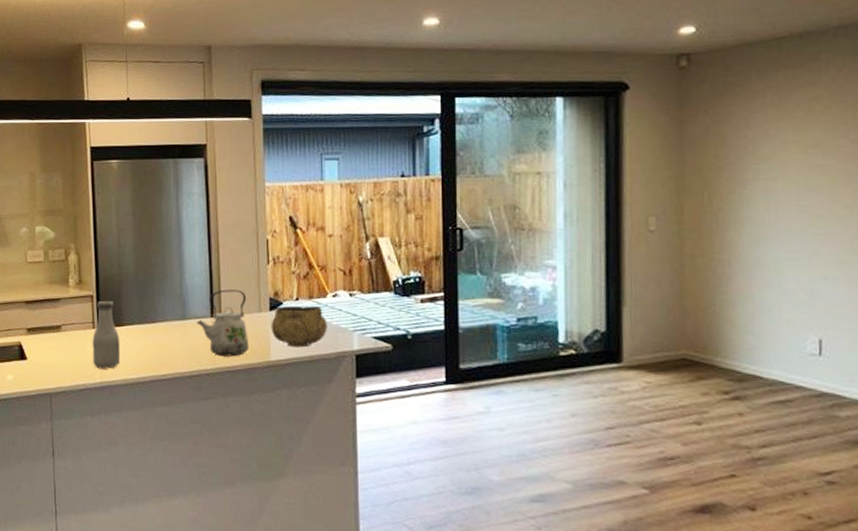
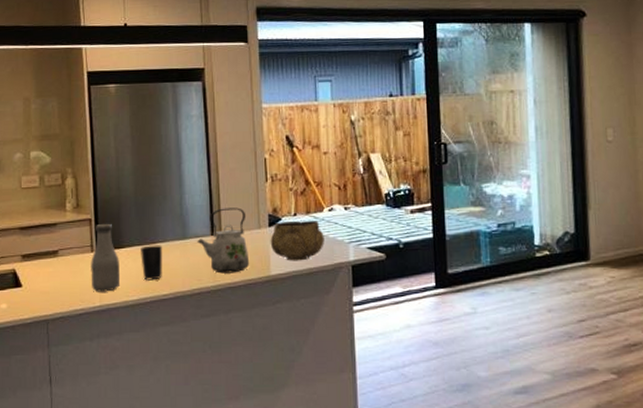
cup: none [141,324,162,360] -> present [141,245,162,281]

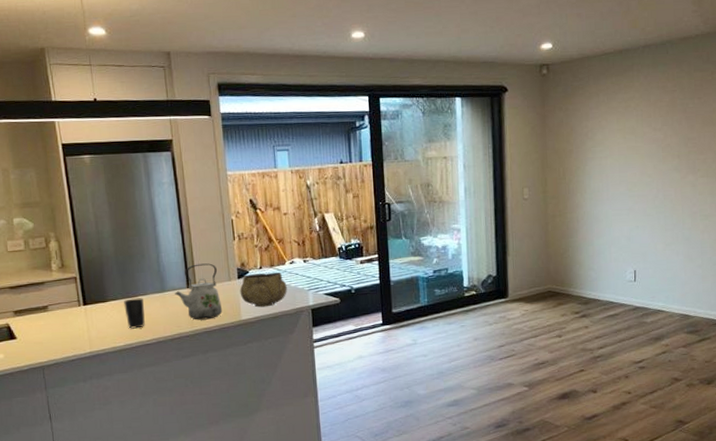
bottle: present [91,223,121,292] -> none [79,280,108,341]

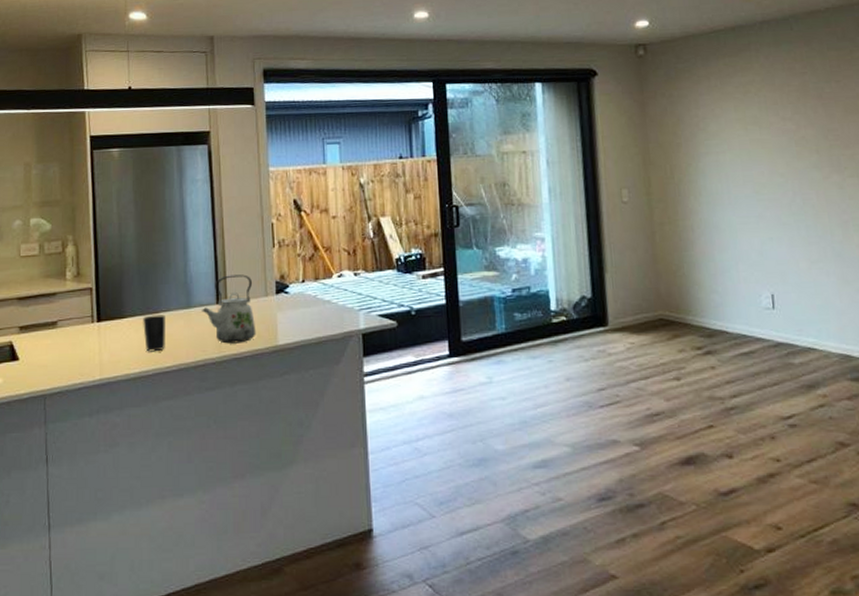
decorative bowl: present [239,272,287,308] -> none [277,287,334,330]

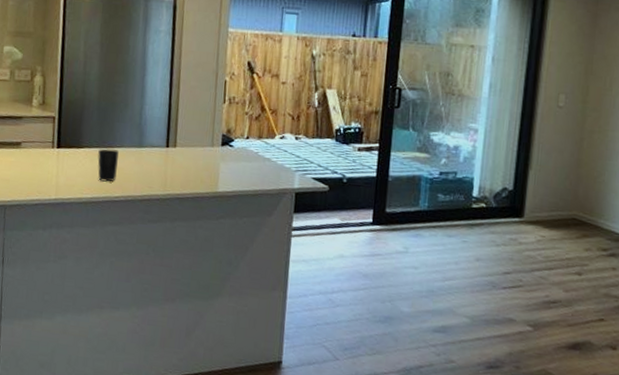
kettle: present [202,274,256,344] -> none [152,122,202,185]

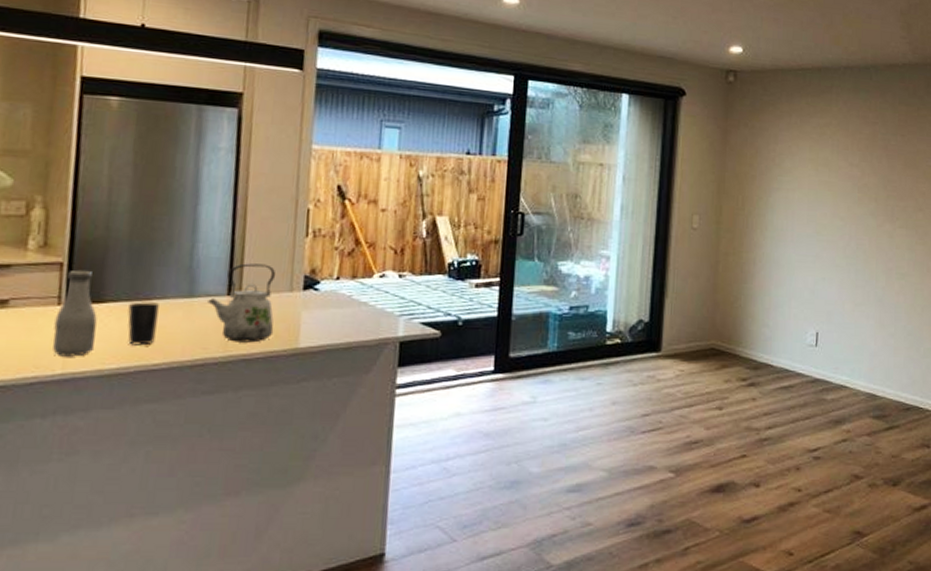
bottle: none [49,122,78,187] -> present [52,269,97,357]
kettle: none [152,122,202,185] -> present [208,263,276,343]

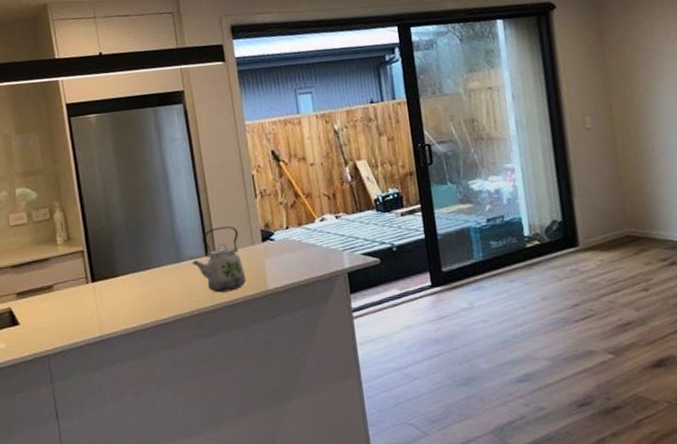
bottle: present [52,269,97,357] -> none [87,253,119,323]
cup: present [127,301,159,346] -> none [136,270,160,307]

